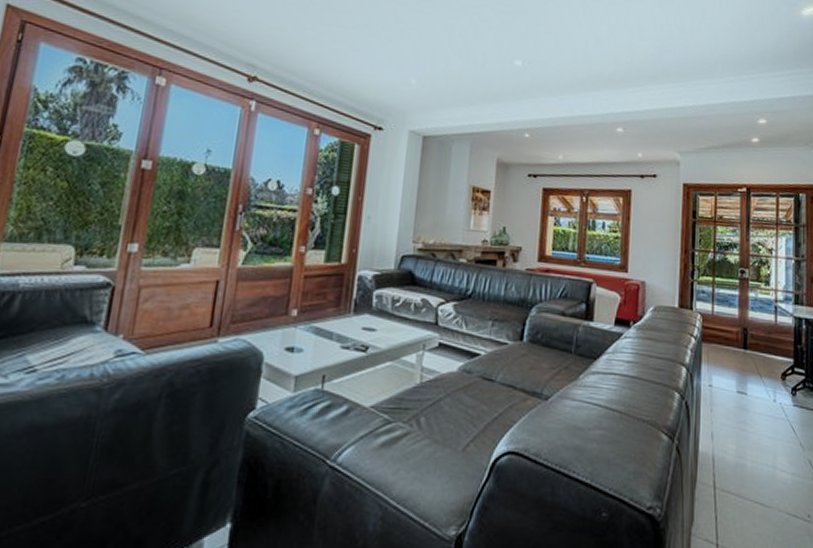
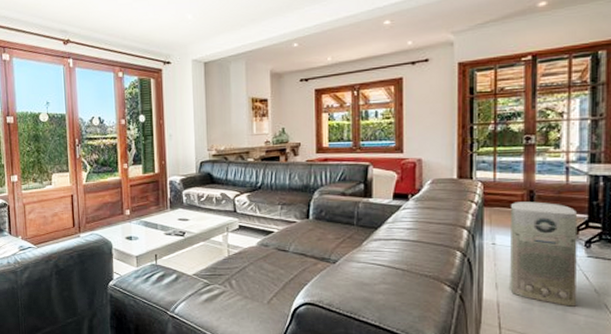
air purifier: none [725,339,785,463] -> present [510,201,578,307]

